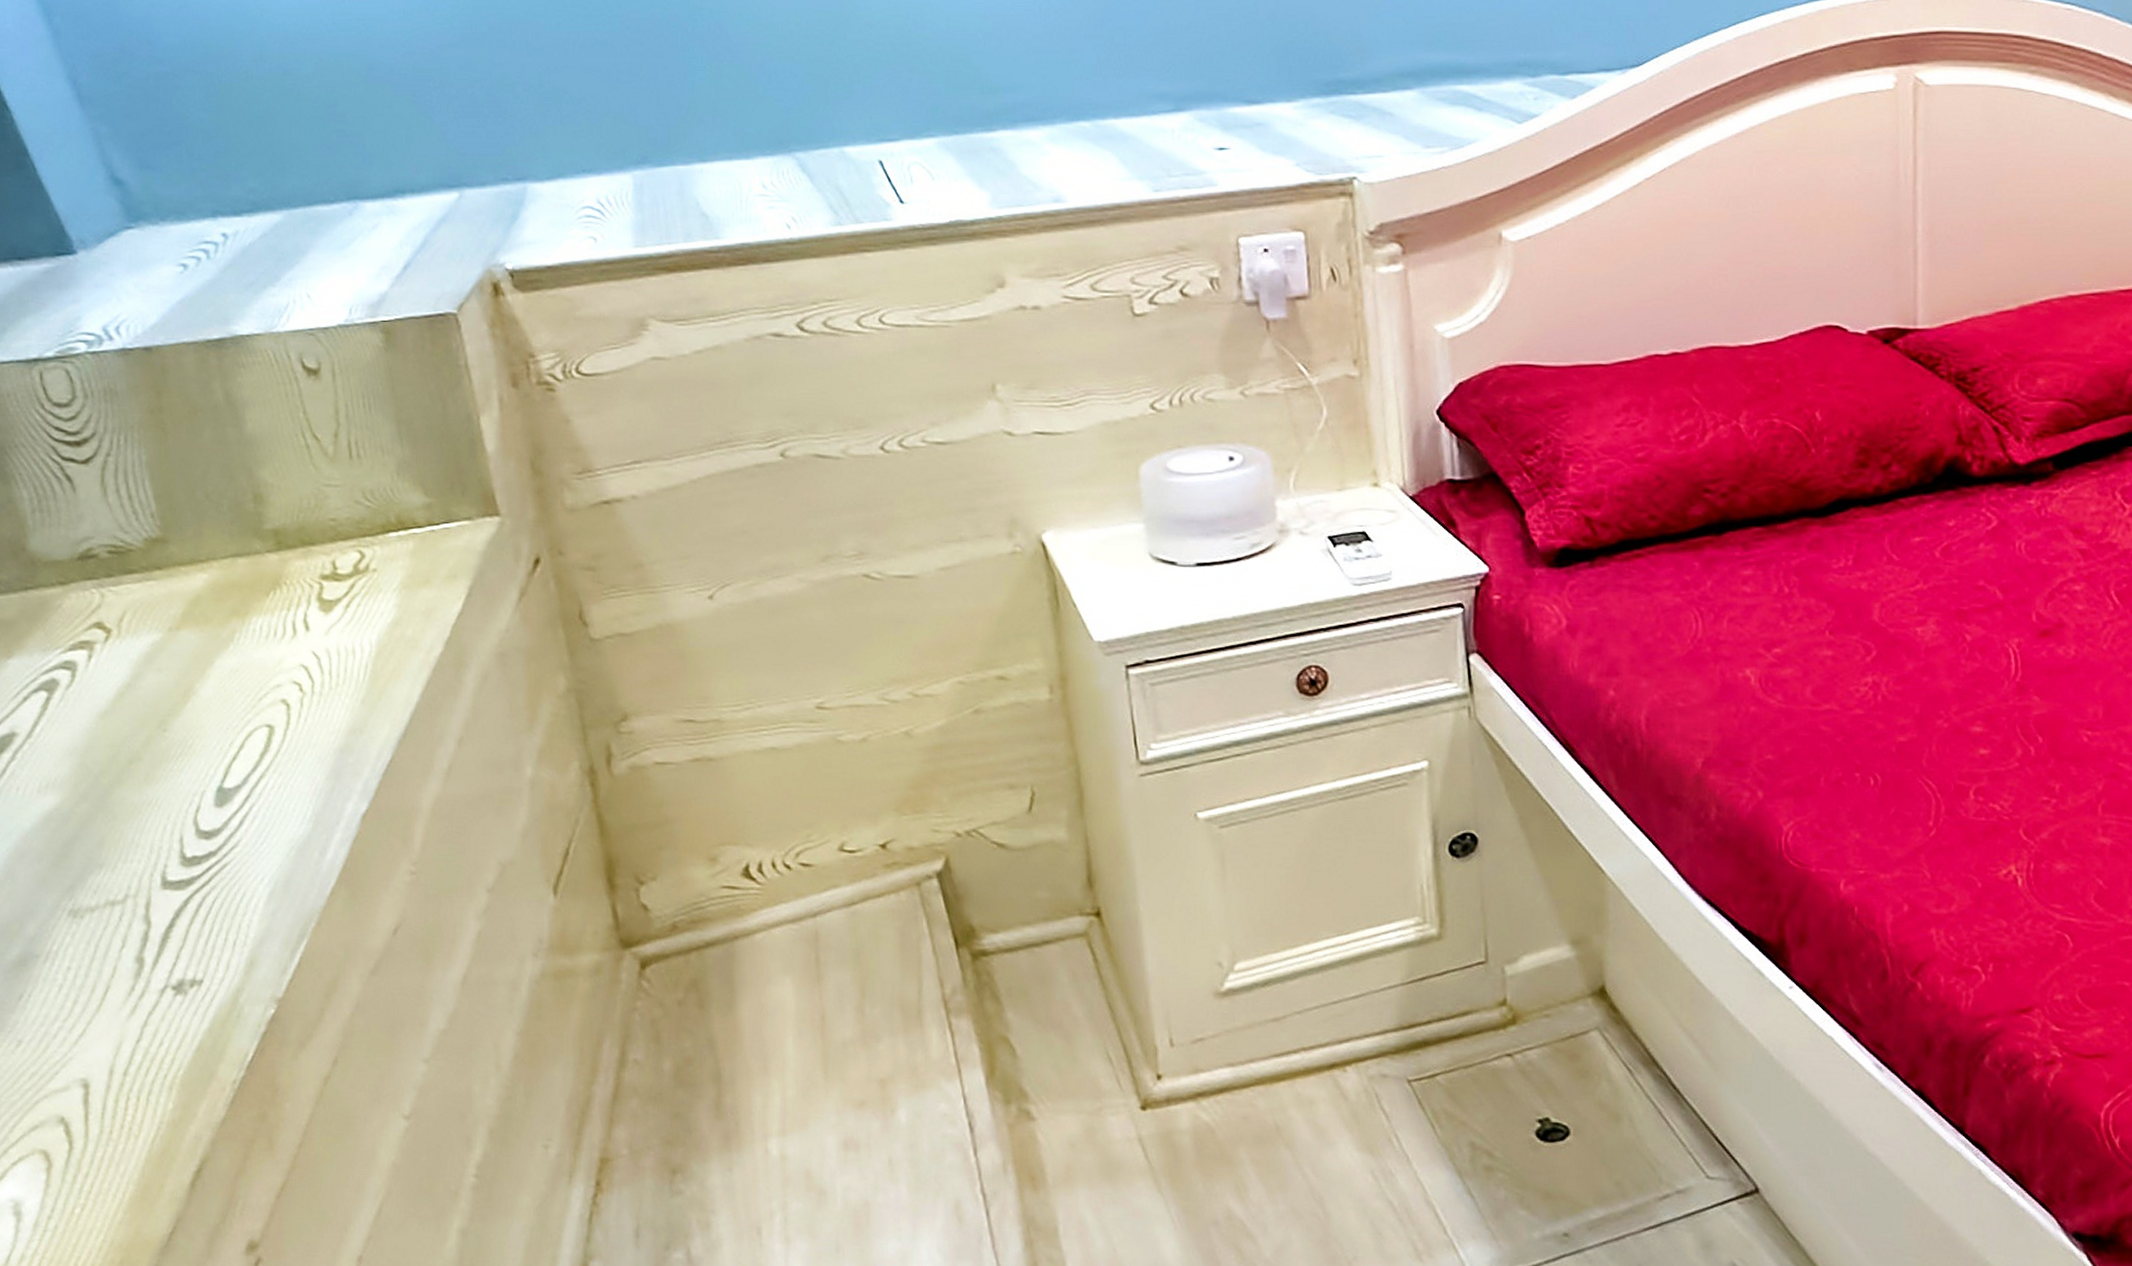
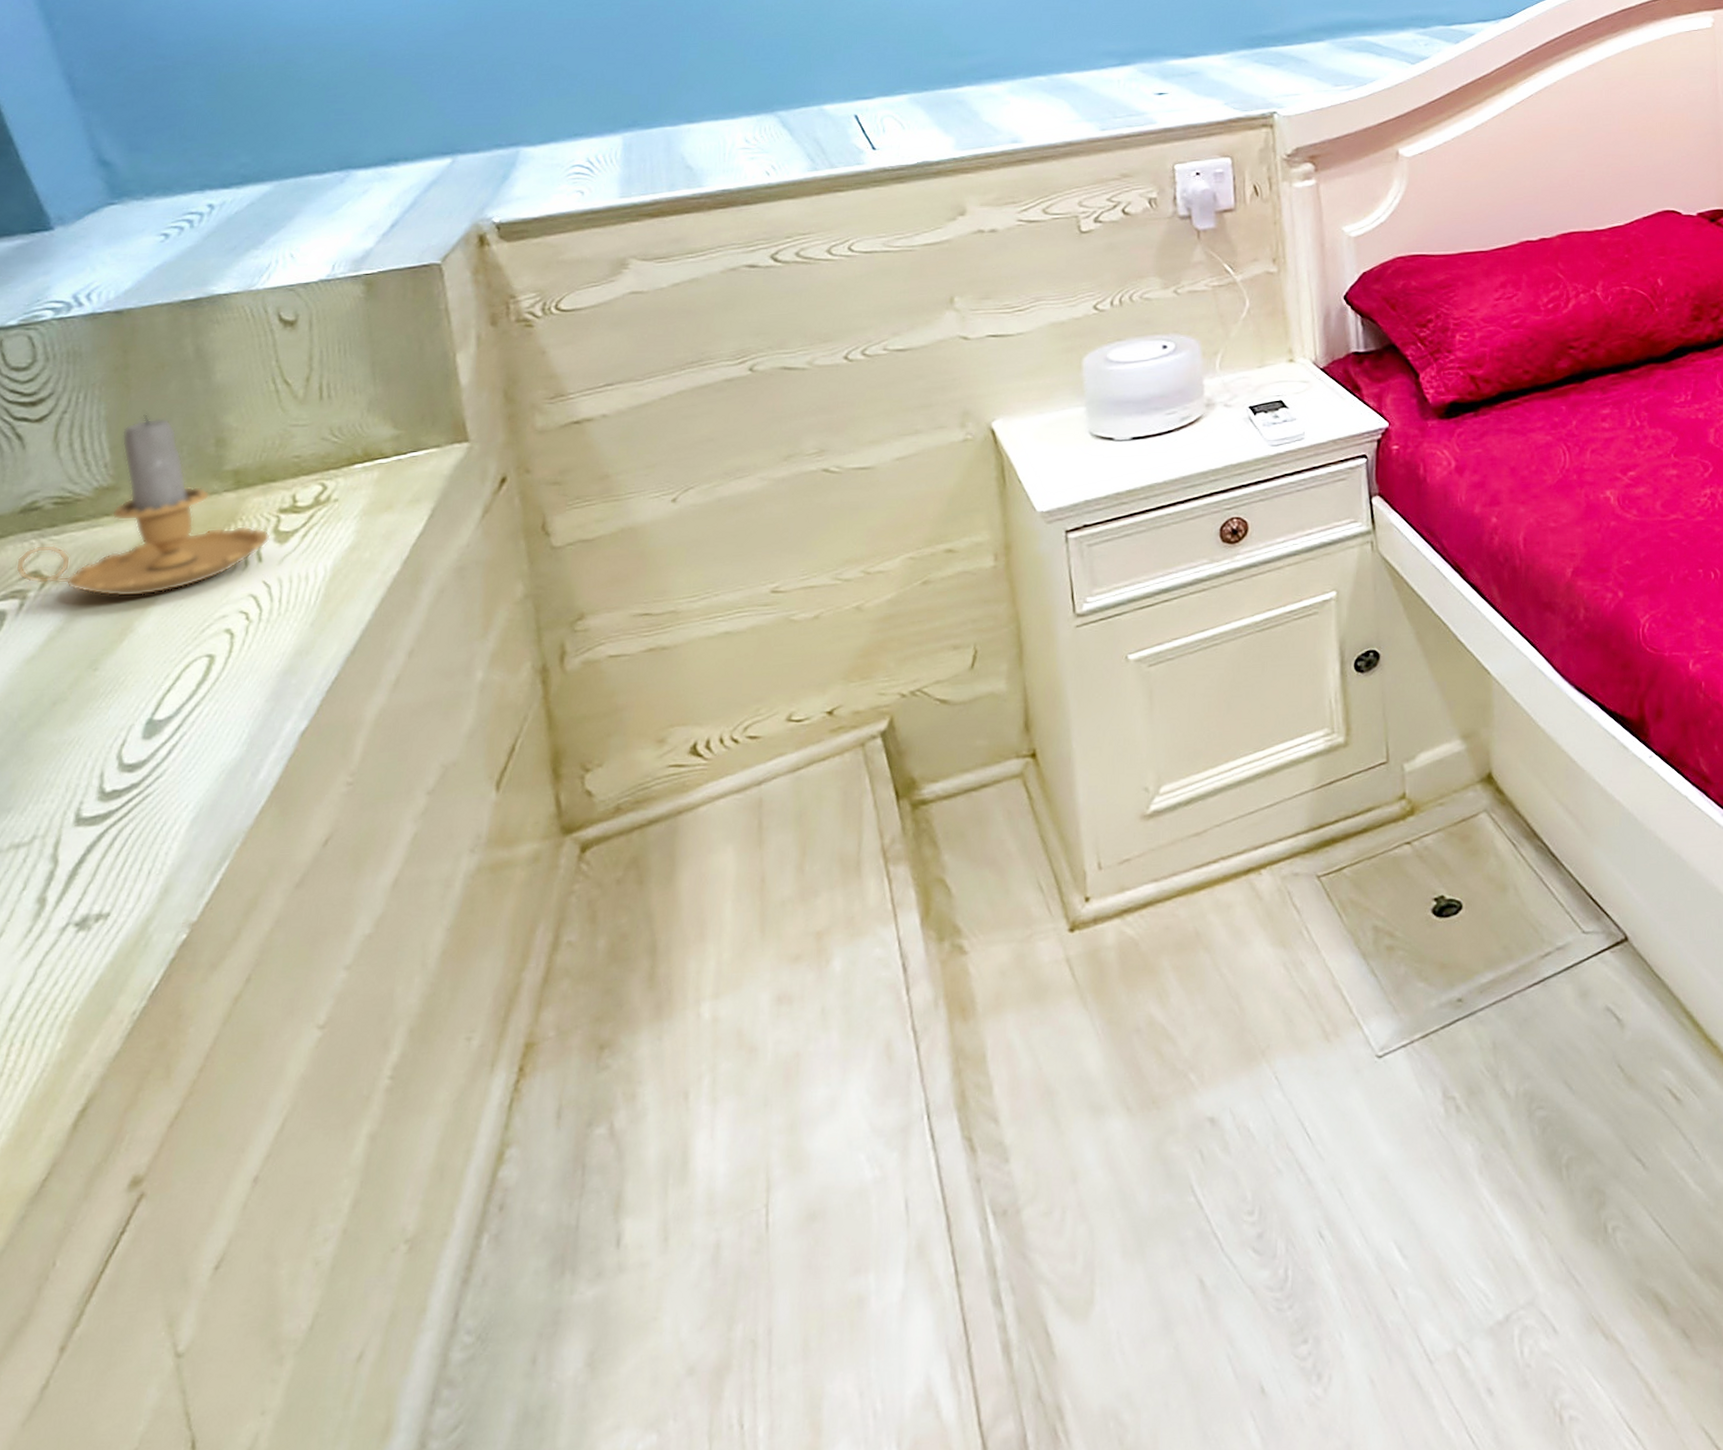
candle: none [80,462,315,658] -> present [15,414,271,597]

